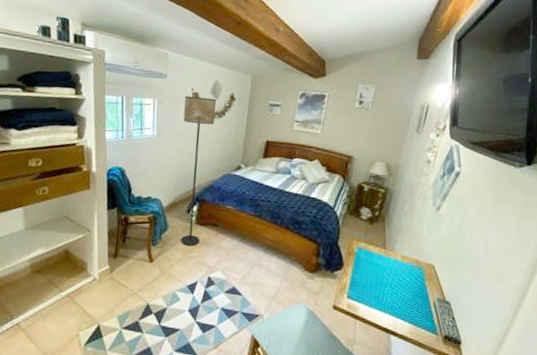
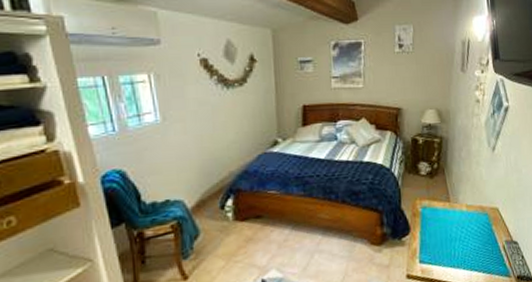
floor lamp: present [181,95,217,246] -> none [190,63,243,250]

